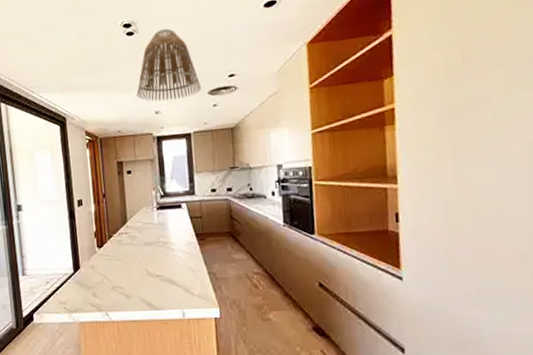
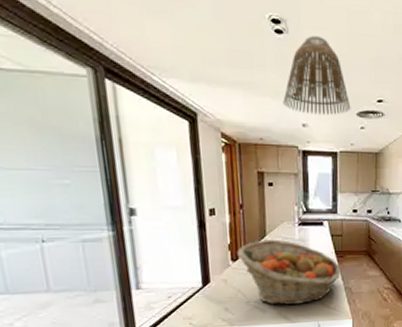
fruit basket: none [101,225,204,291] -> present [236,239,342,305]

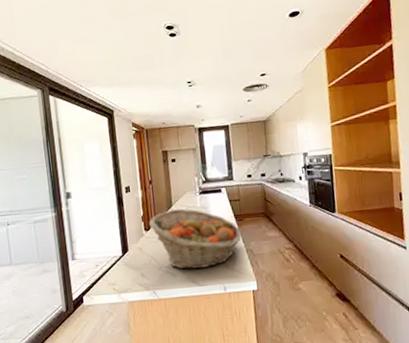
lamp shade: present [283,36,351,115] -> none [179,31,238,97]

